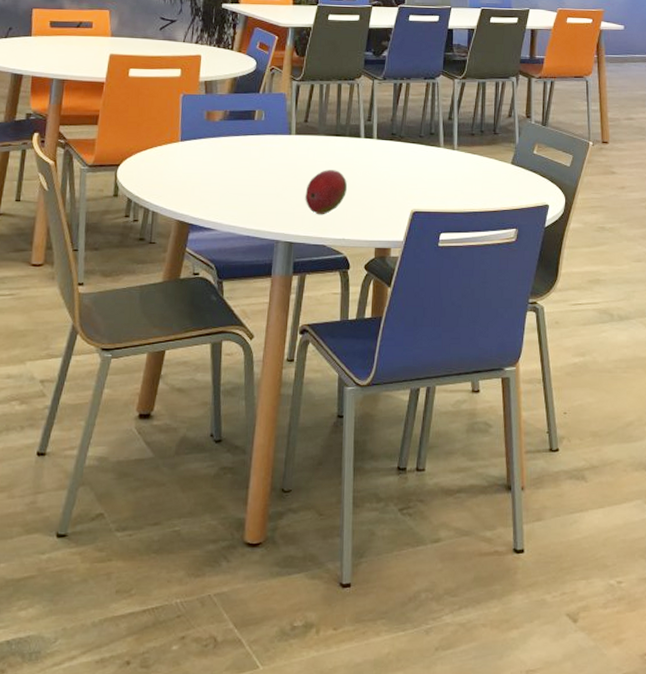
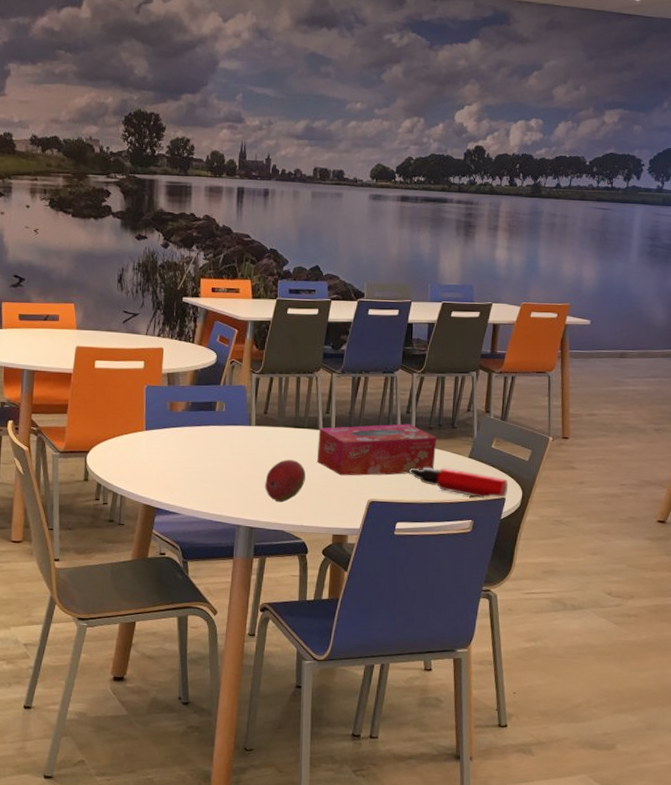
tissue box: none [359,130,479,186] -> present [317,424,436,476]
water bottle: none [451,174,551,207] -> present [408,466,508,499]

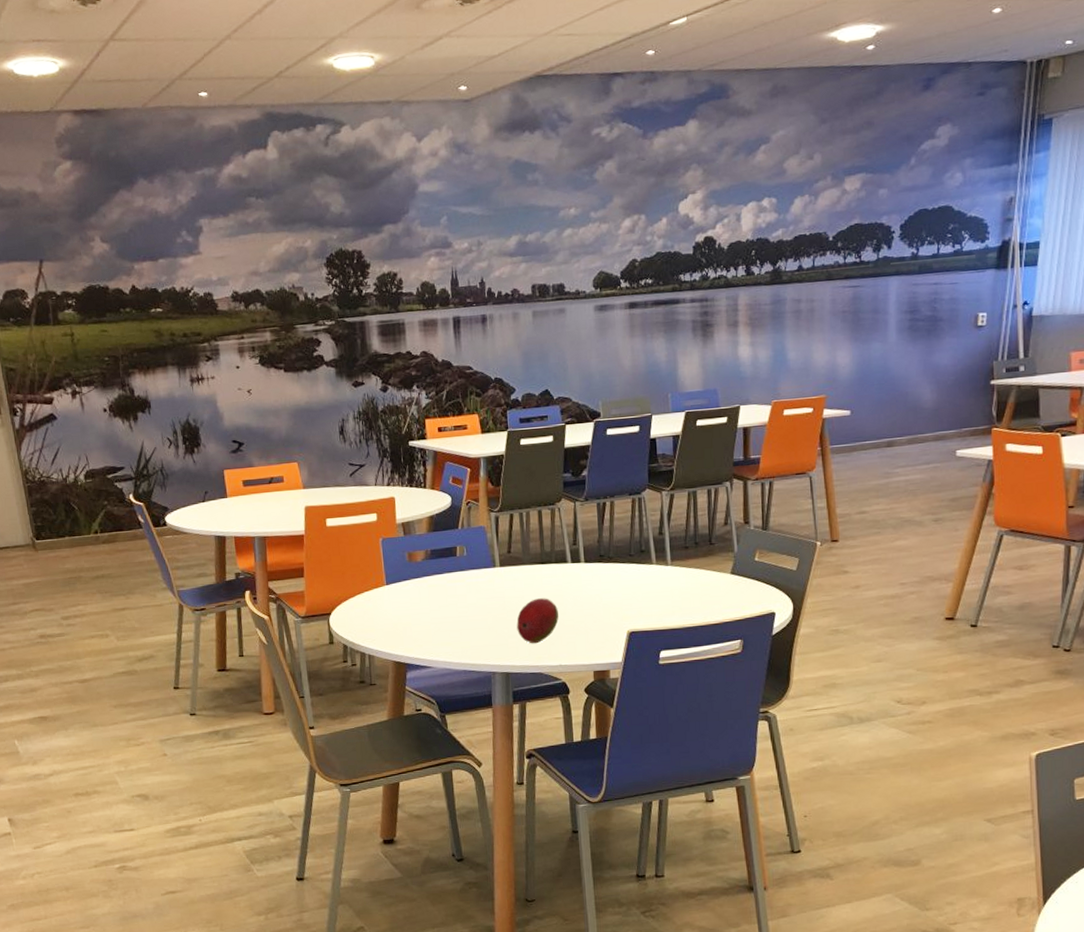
tissue box: present [317,424,436,476] -> none [567,546,695,609]
water bottle: present [408,466,508,499] -> none [667,587,777,616]

